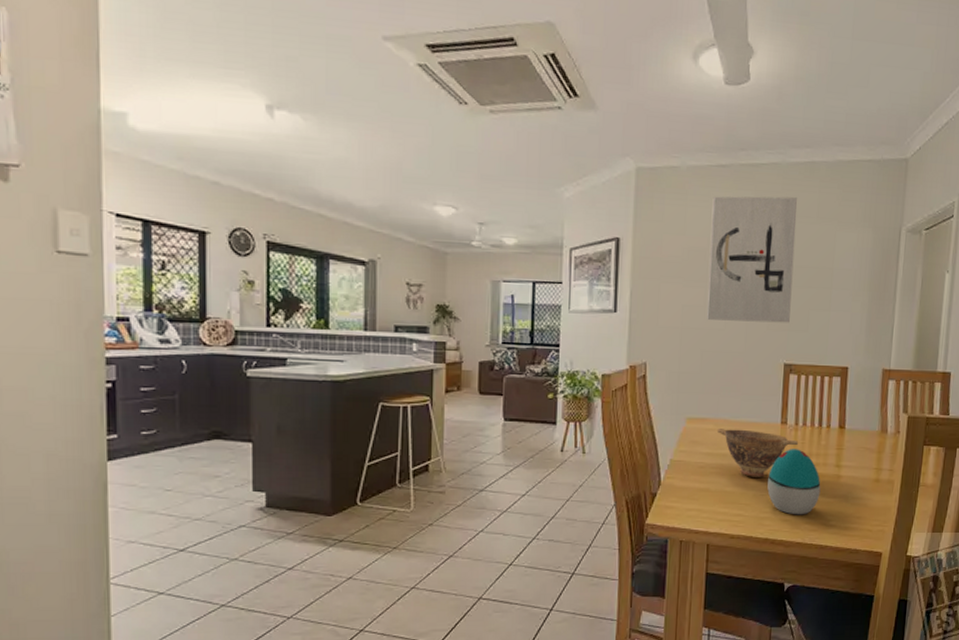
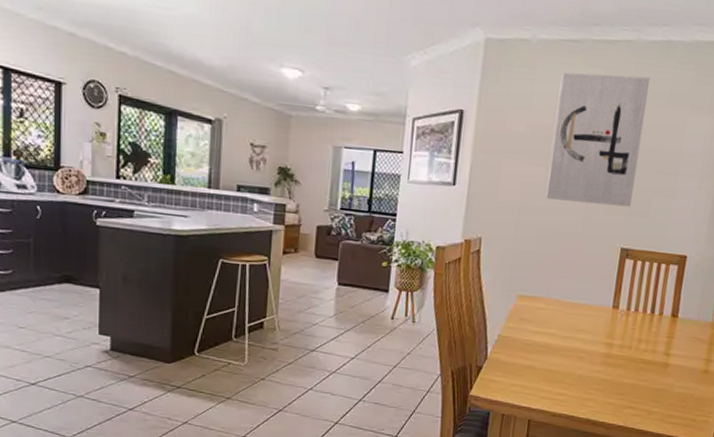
bowl: present [716,429,799,477] -> none [546,308,629,359]
decorative egg: present [767,449,821,515] -> none [593,333,648,400]

